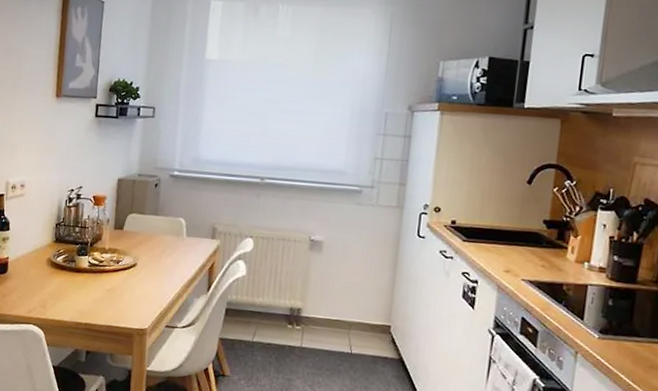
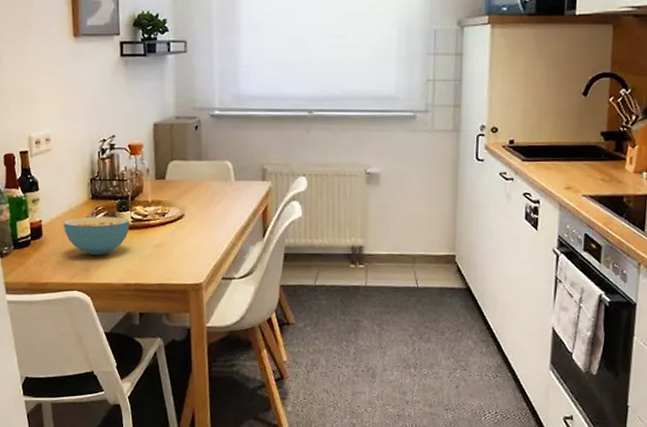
cereal bowl: none [27,257,87,294] -> present [63,216,130,255]

